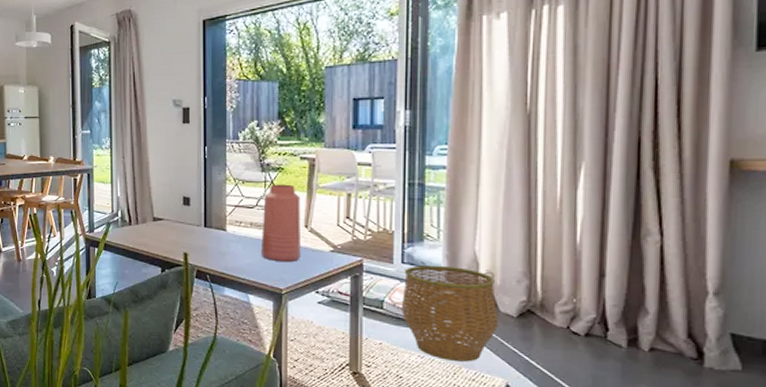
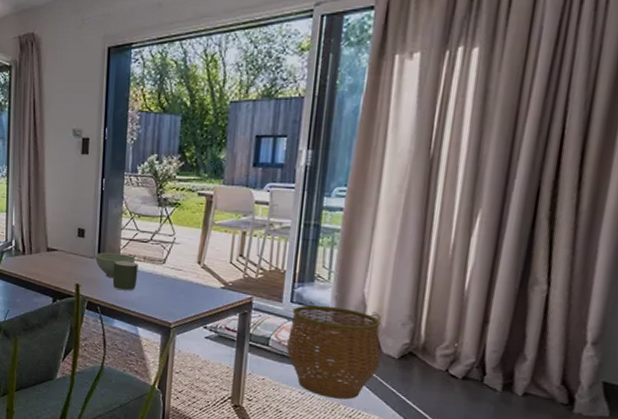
bowl: none [201,220,243,246] -> present [94,253,136,279]
mug: none [220,227,245,258] -> present [112,260,138,291]
vase: present [260,184,302,262] -> none [152,219,196,297]

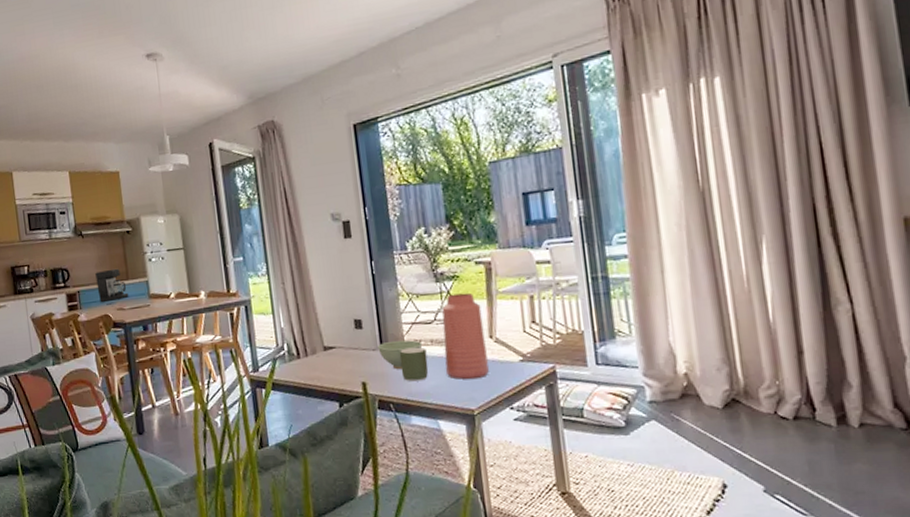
vase: none [152,219,196,297] -> present [442,292,490,379]
basket: present [286,305,381,399] -> none [600,361,705,465]

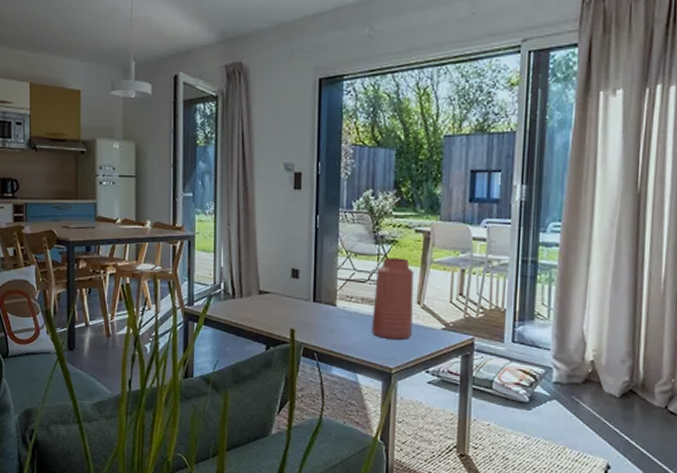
coffee maker: present [95,268,129,303] -> none [45,186,76,219]
bowl: present [376,340,423,370] -> none [309,294,354,322]
mug: present [399,347,429,382] -> none [329,302,356,335]

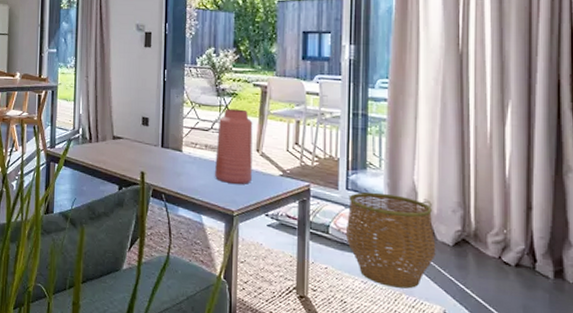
basket: none [509,344,603,442] -> present [345,192,436,289]

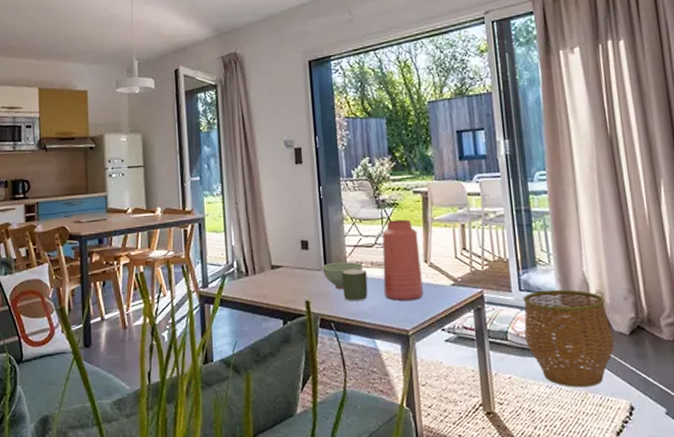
bowl: none [158,141,198,166] -> present [321,262,364,290]
mug: none [176,148,200,179] -> present [341,268,368,302]

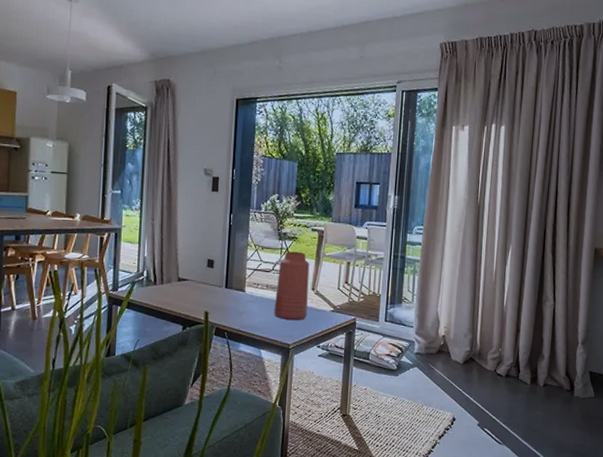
bowl: present [321,262,364,290] -> none [222,282,260,306]
mug: present [341,268,368,302] -> none [238,288,262,317]
basket: present [522,289,615,387] -> none [382,322,451,401]

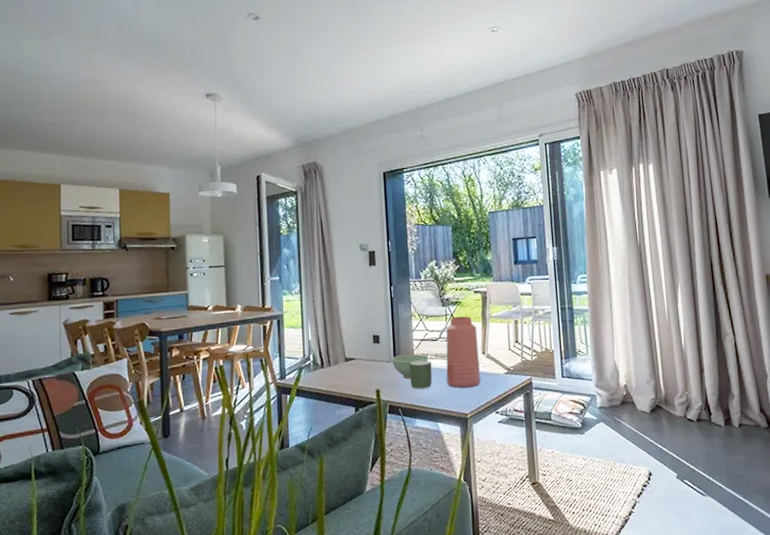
bowl: none [222,282,260,306] -> present [390,354,429,379]
mug: none [238,288,262,317] -> present [409,360,433,390]

